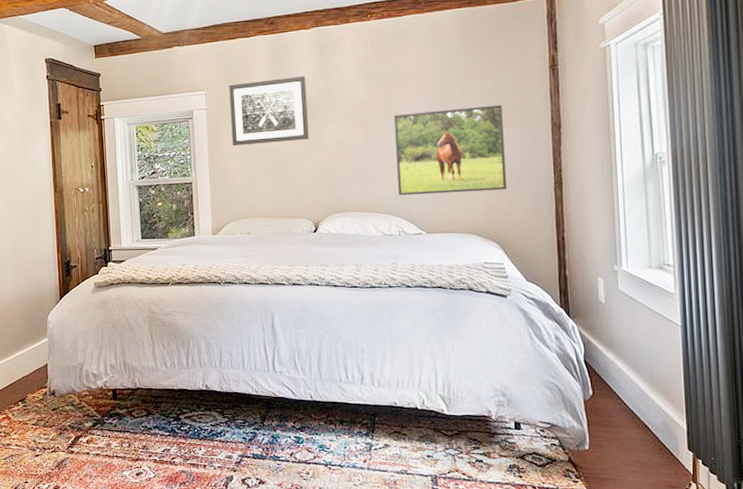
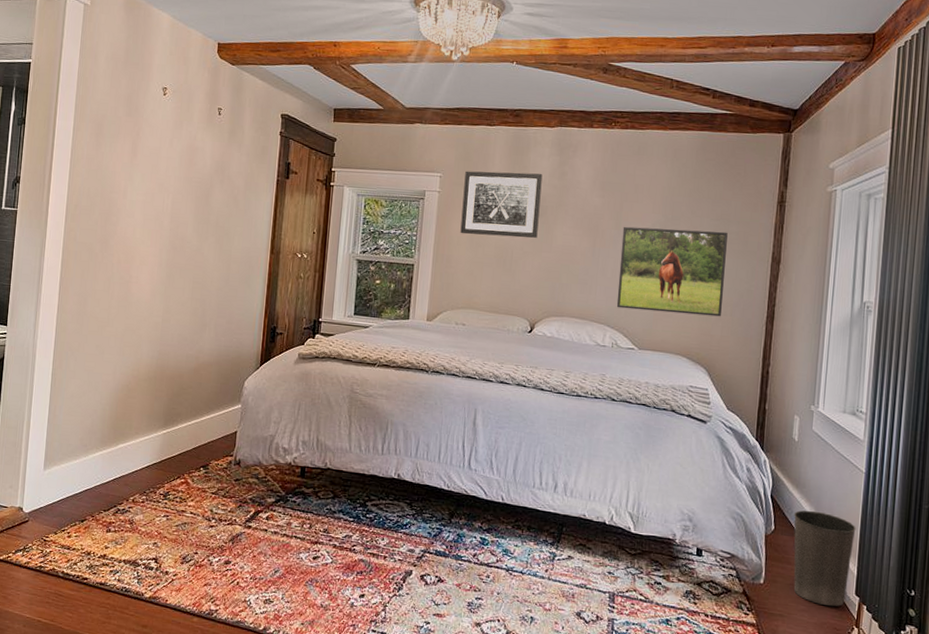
waste basket: none [611,370,680,464] -> present [793,510,856,606]

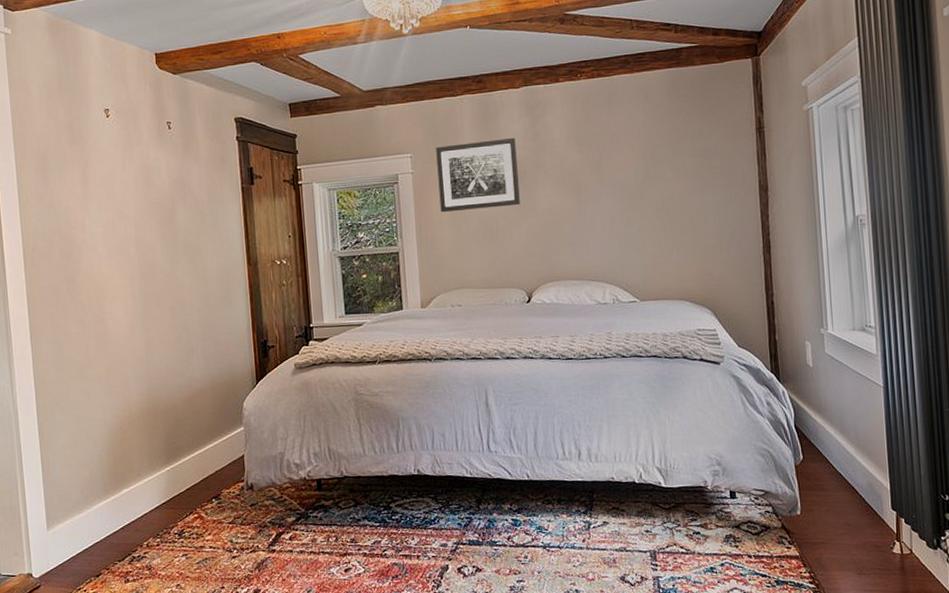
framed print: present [616,226,728,317] -> none [605,167,717,263]
waste basket: present [793,510,856,606] -> none [820,433,883,525]

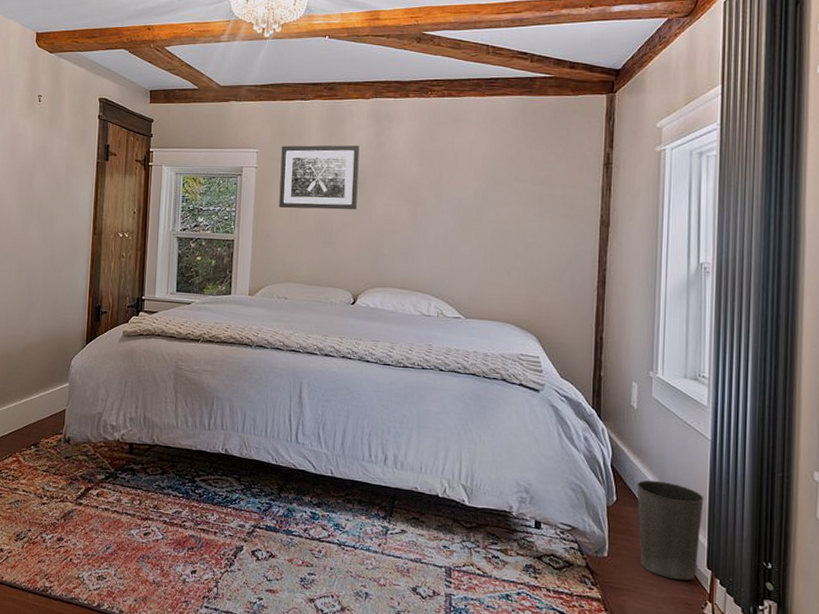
waste basket: none [820,433,883,525] -> present [637,480,704,580]

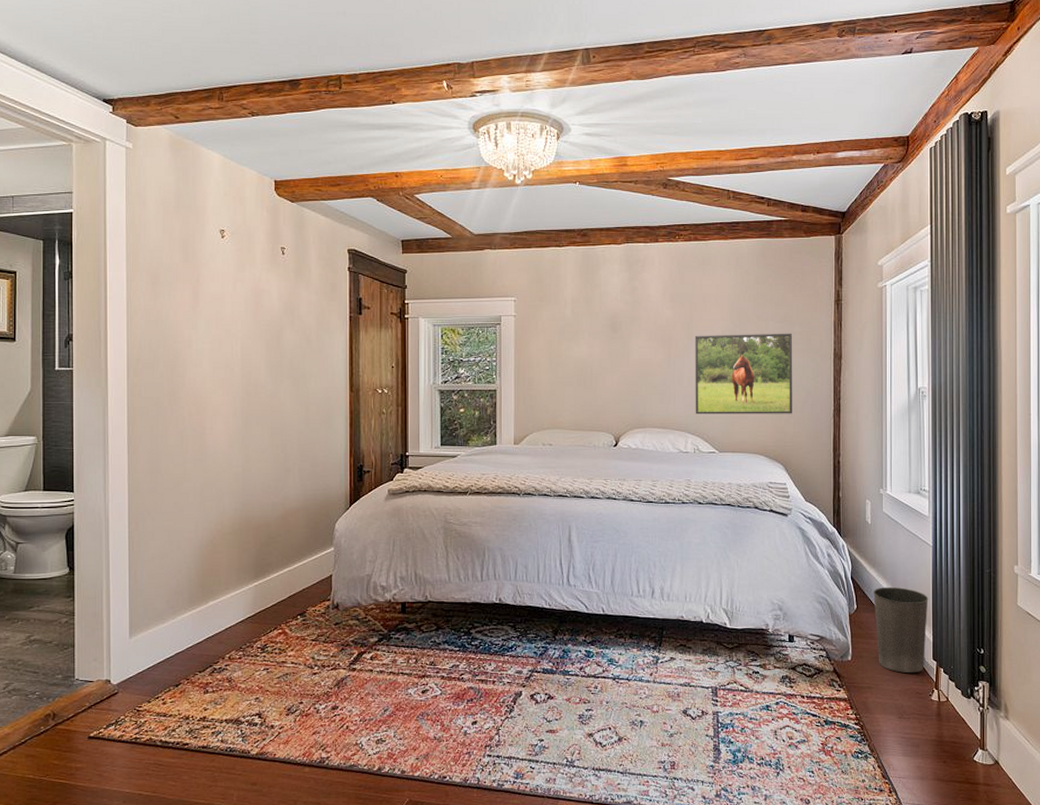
wall art: present [279,145,360,210] -> none [539,291,614,356]
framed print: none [440,194,553,283] -> present [695,333,792,415]

